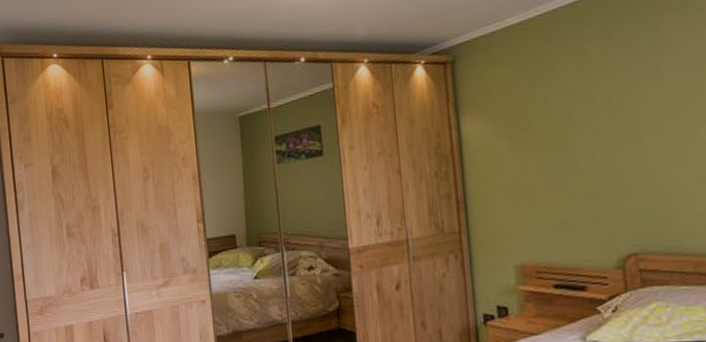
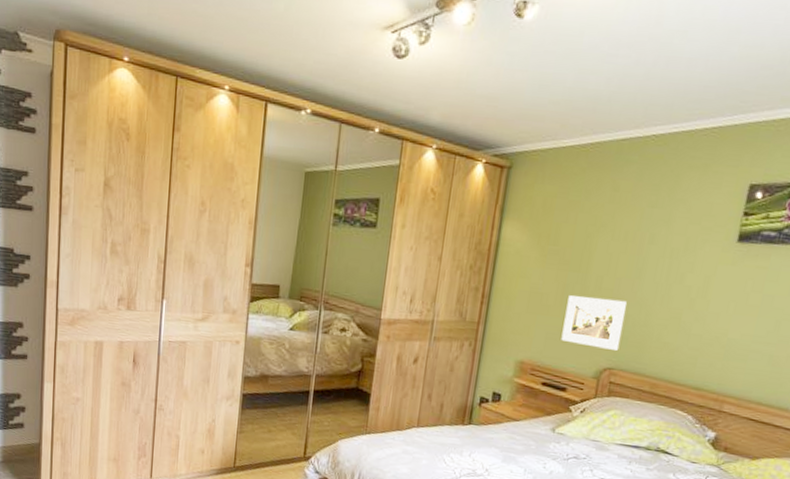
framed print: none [559,172,640,234] -> present [561,295,627,351]

